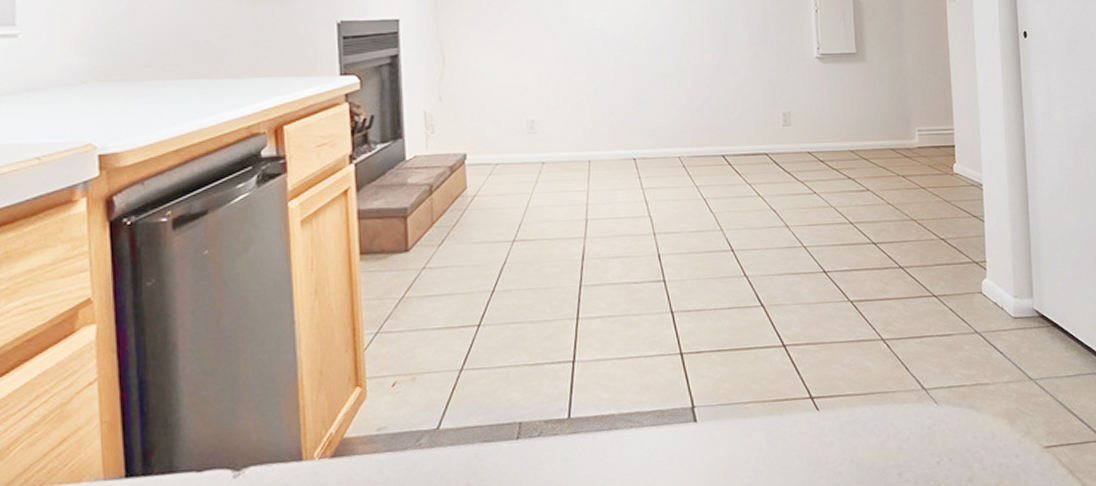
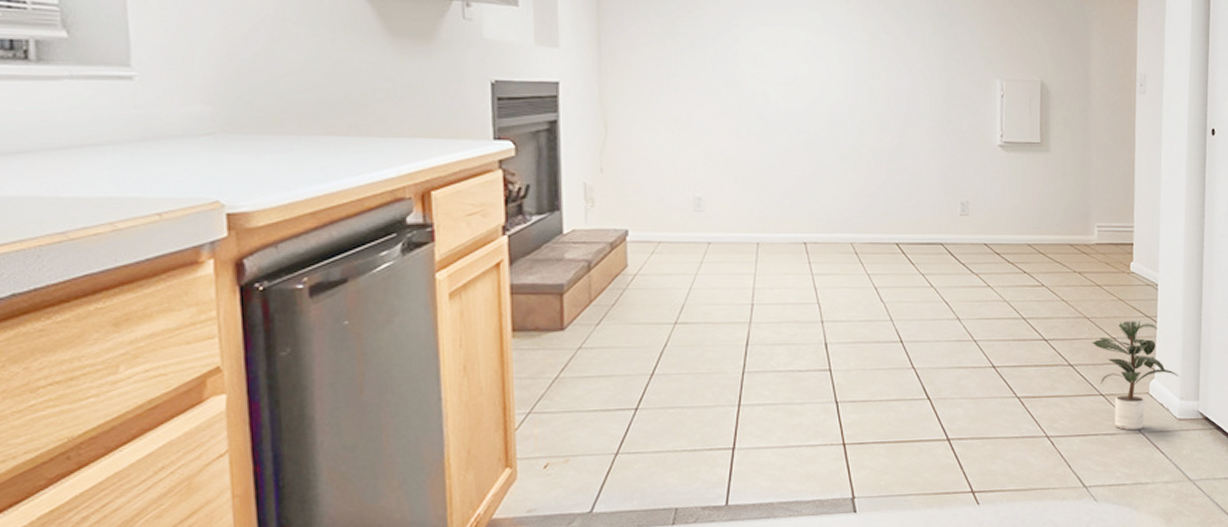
potted plant: none [920,220,1012,331] -> present [1092,320,1180,431]

